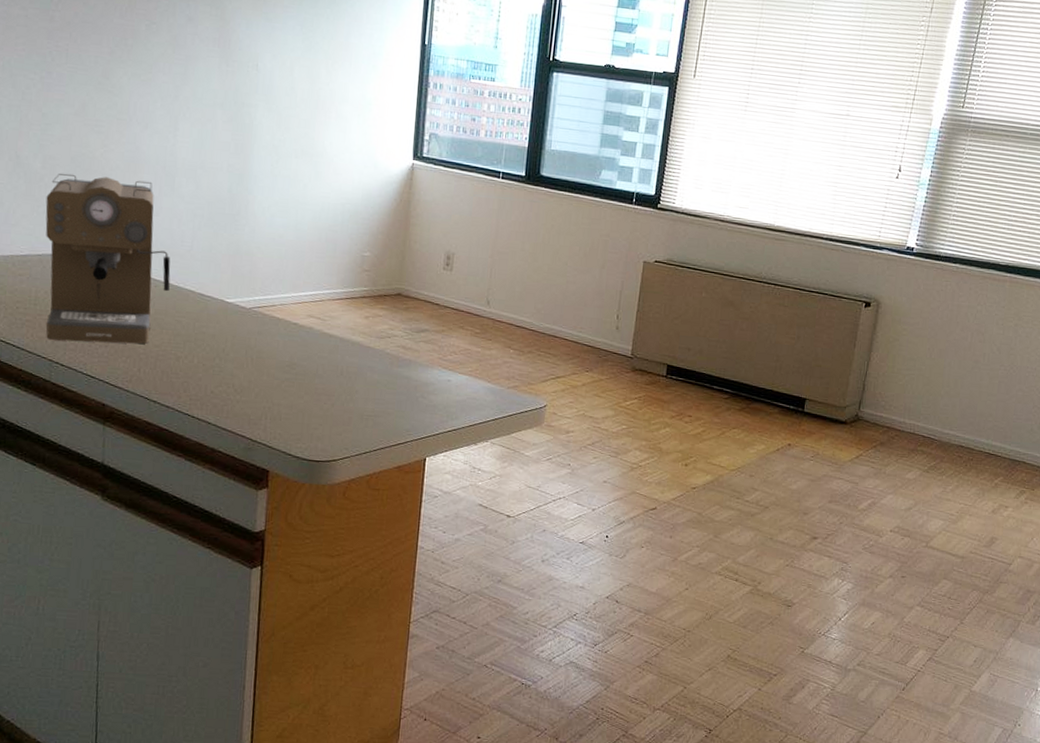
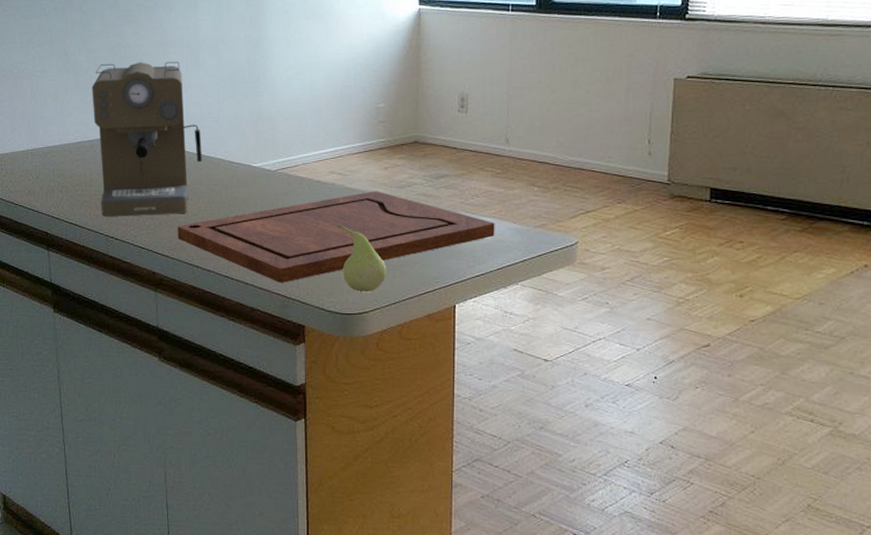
cutting board: none [134,338,471,425] -> present [177,191,495,283]
fruit: none [311,368,360,441] -> present [337,223,387,293]

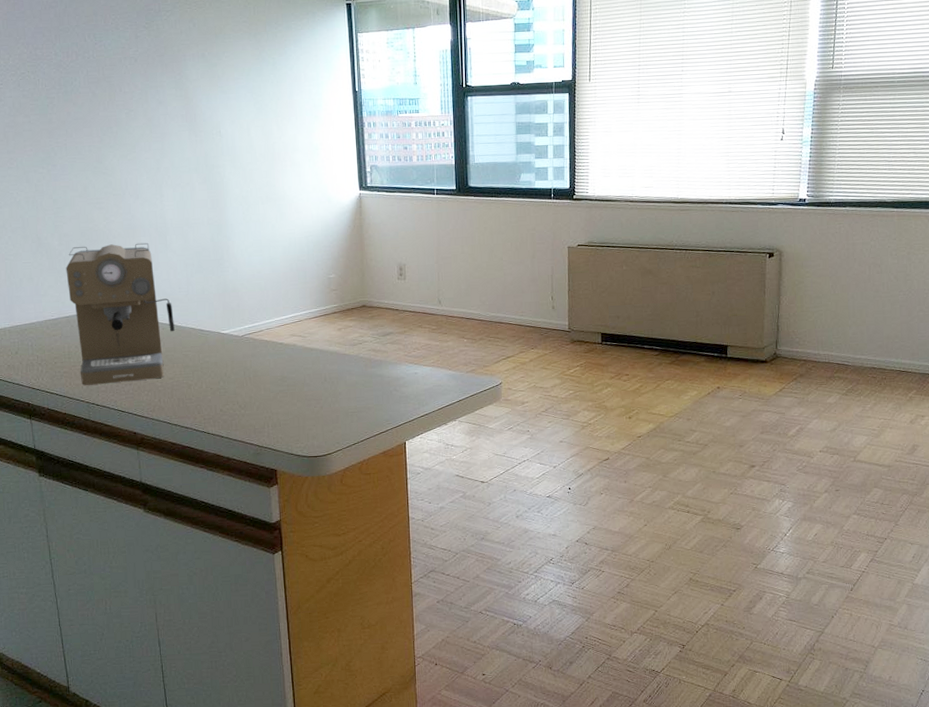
cutting board: present [177,191,495,283] -> none [155,349,435,434]
fruit: present [337,223,387,293] -> none [300,379,346,437]

